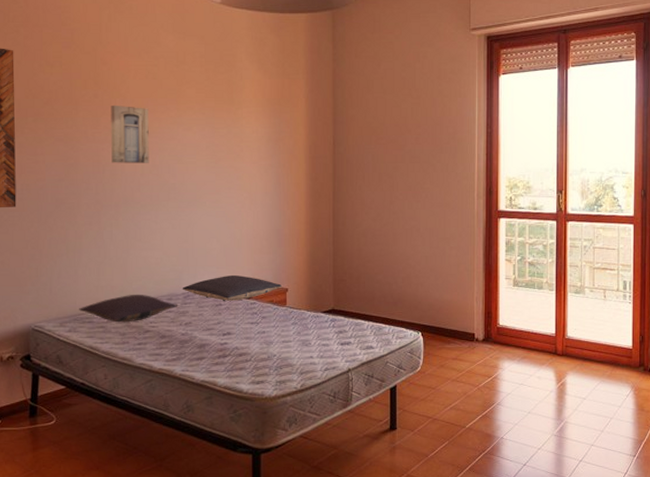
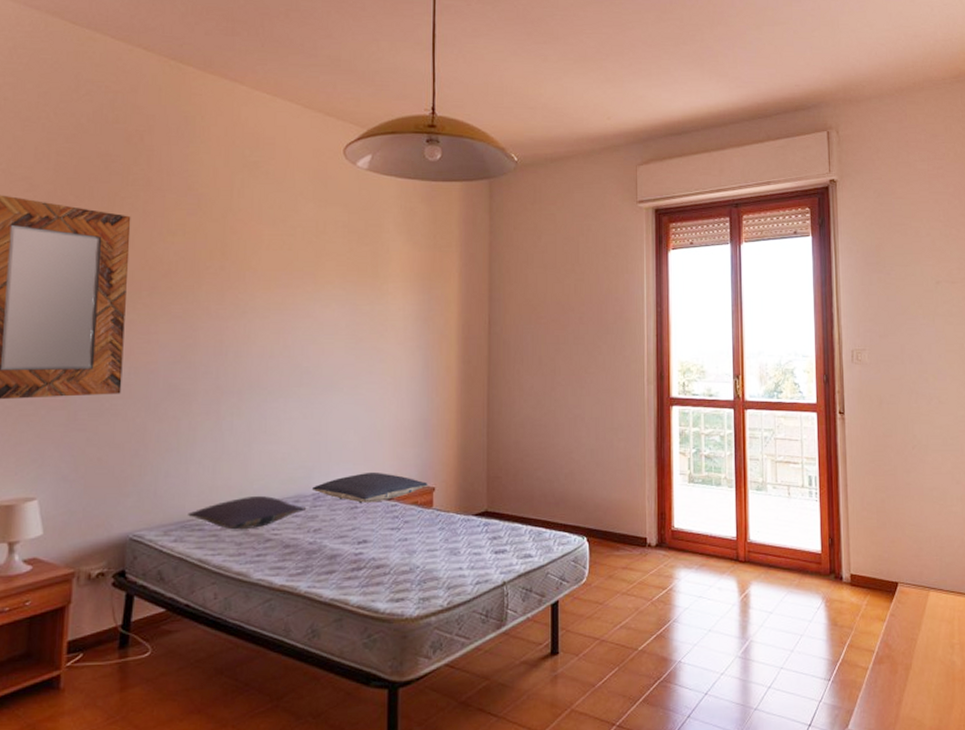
wall art: present [111,104,149,163] -> none [236,278,282,344]

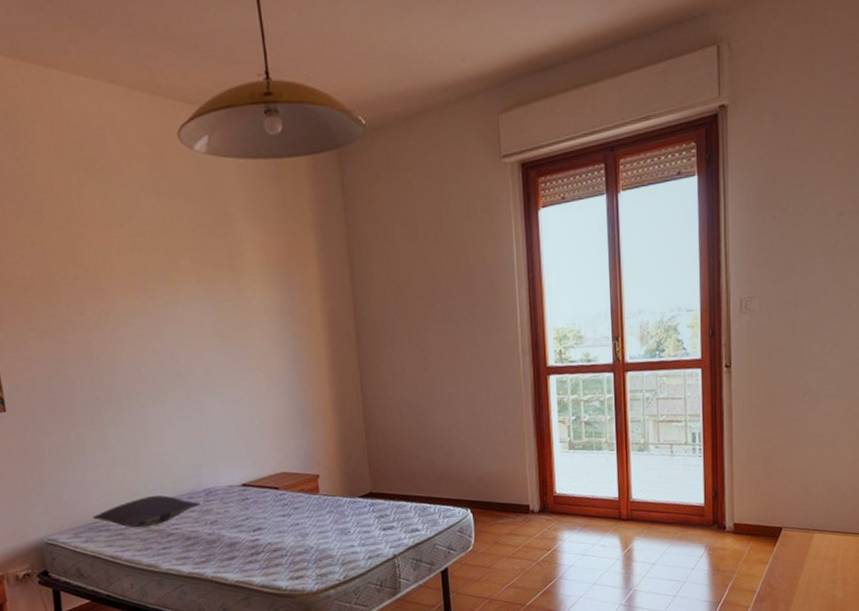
pillow: present [311,471,428,503] -> none [202,464,312,495]

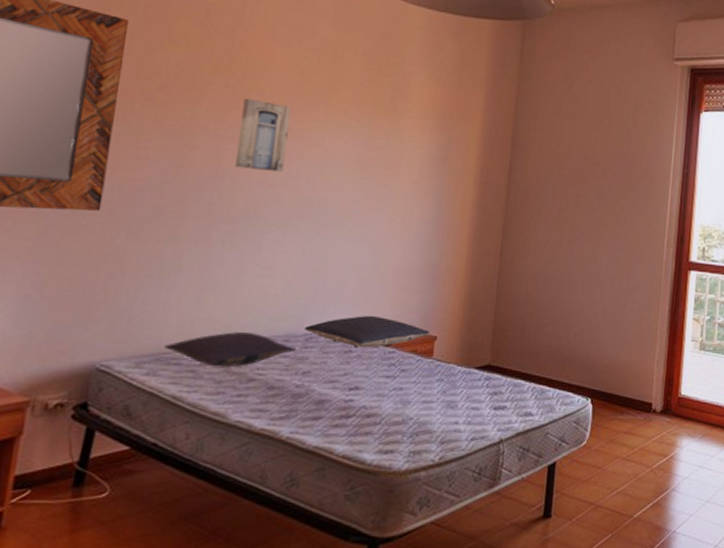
wall art: none [95,285,148,353] -> present [235,98,291,172]
pillow: none [202,464,312,495] -> present [304,315,430,348]

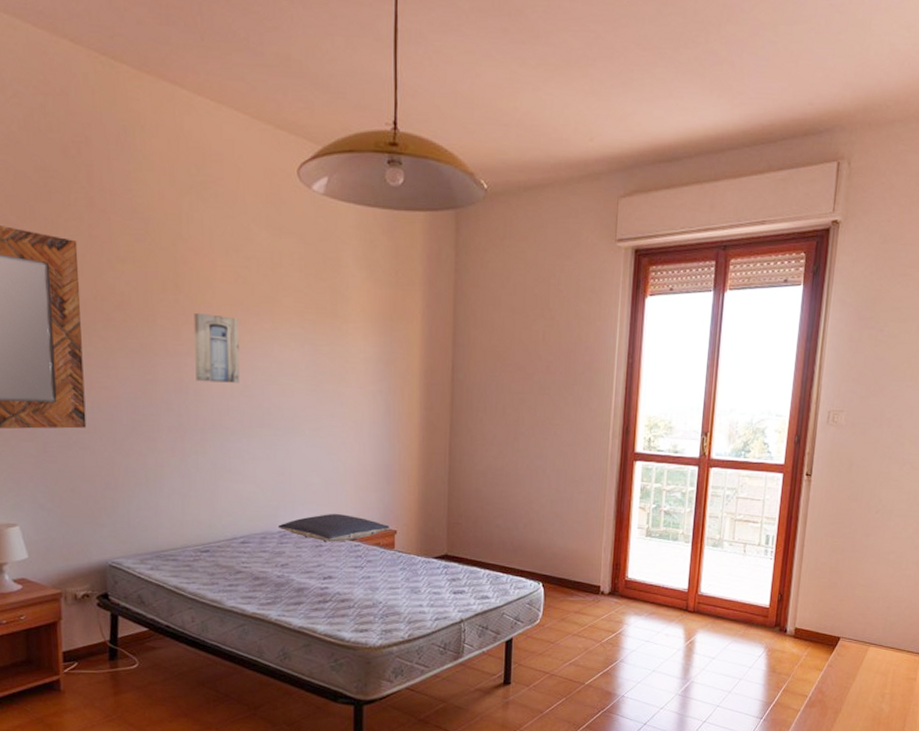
pillow: present [164,331,297,367] -> none [162,530,274,562]

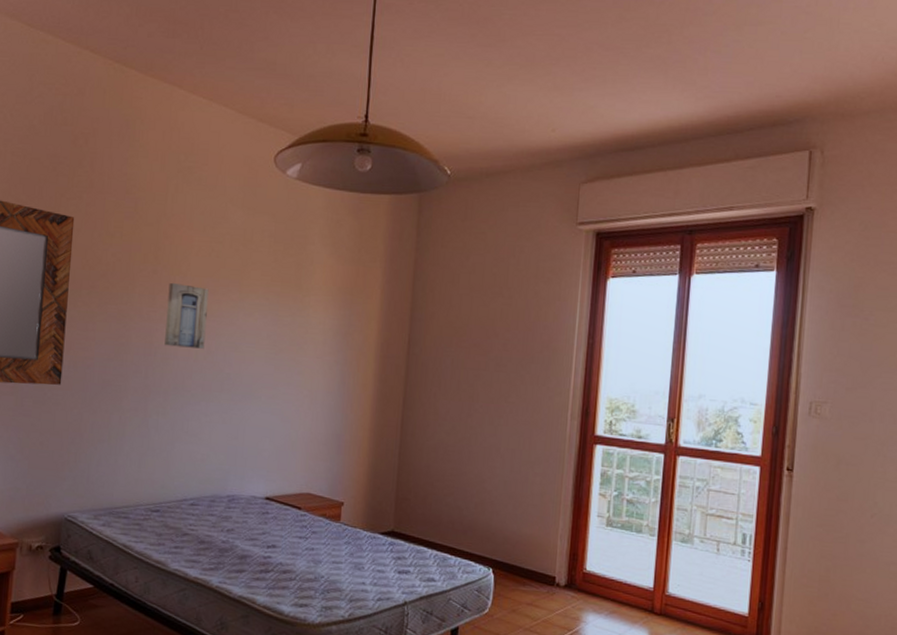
pillow: present [277,513,390,542] -> none [227,480,337,511]

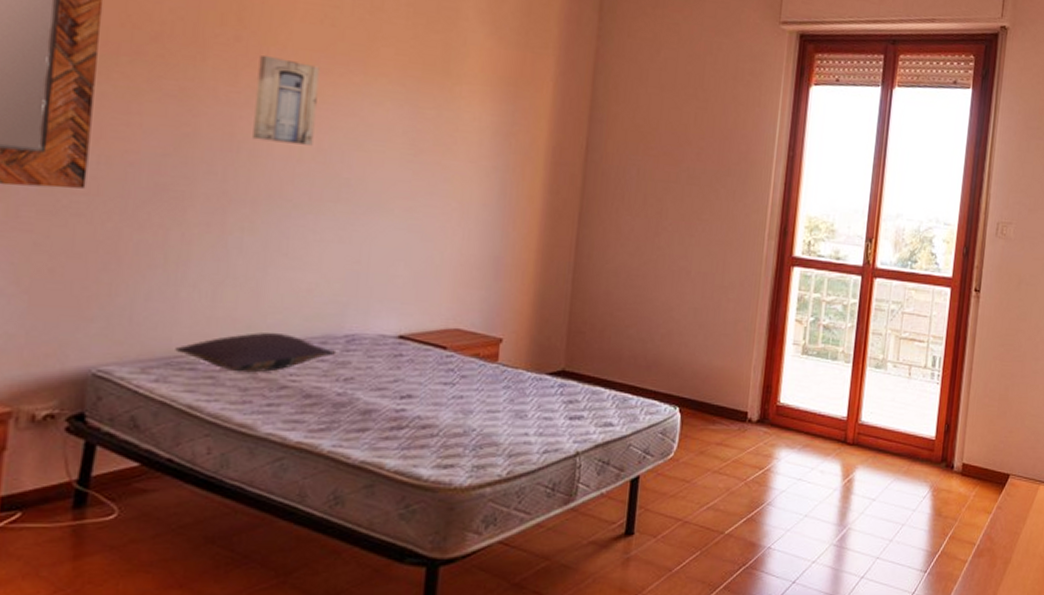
pillow: none [115,491,222,522] -> present [175,332,337,373]

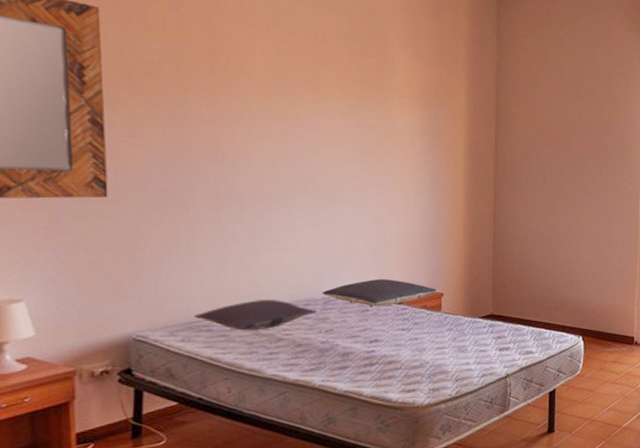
wall art: present [252,55,320,146] -> none [232,83,281,153]
pillow: none [344,314,494,351] -> present [321,278,437,306]

